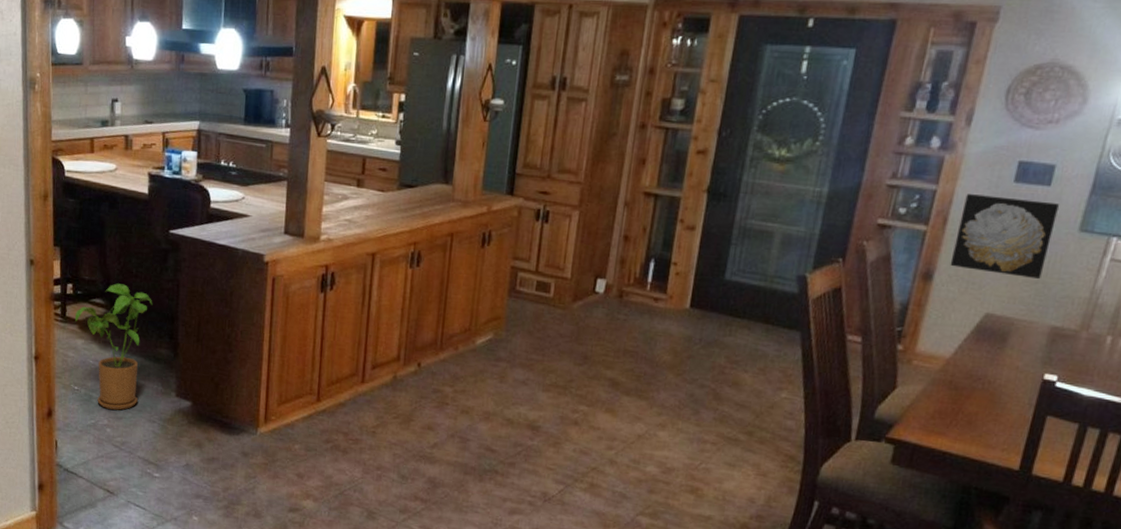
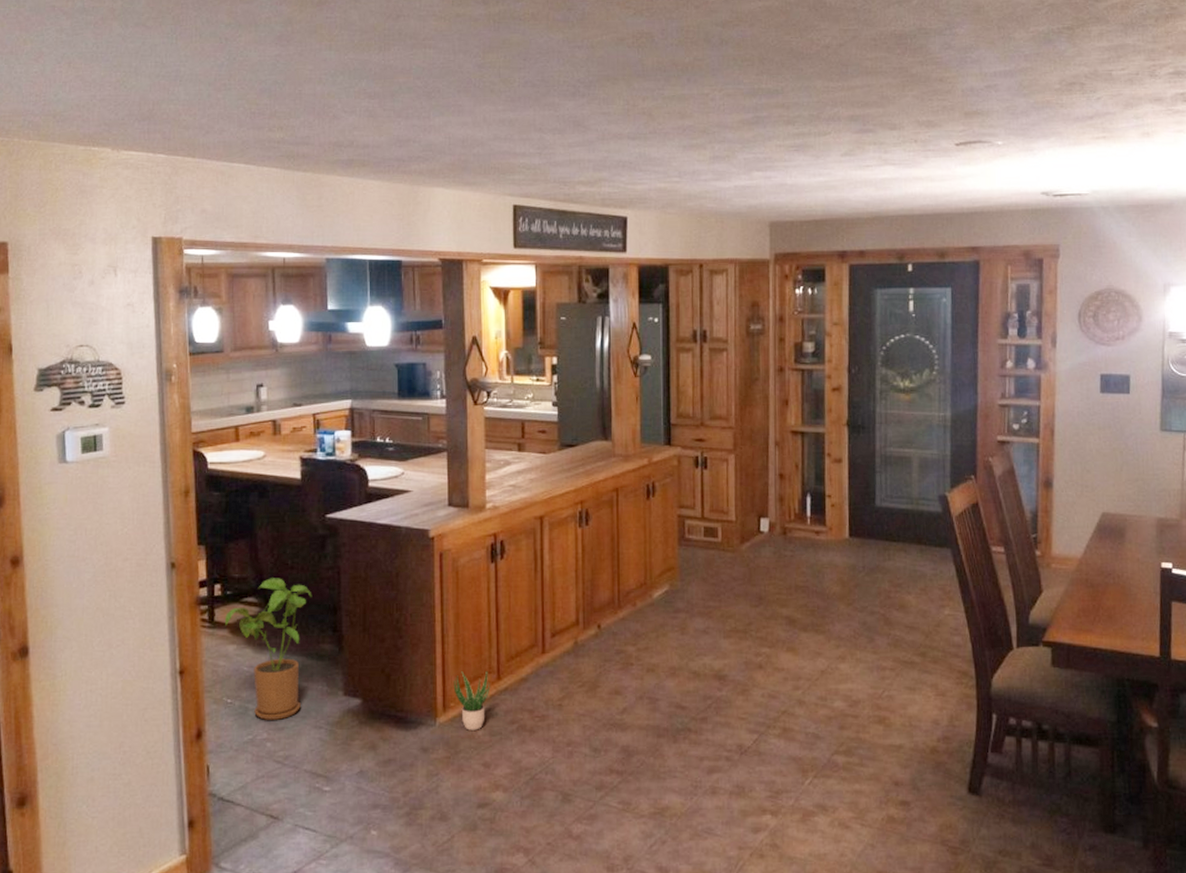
potted plant: none [275,389,310,444] -> present [453,671,491,730]
wall art: present [950,194,1059,280] -> none [1064,406,1141,478]

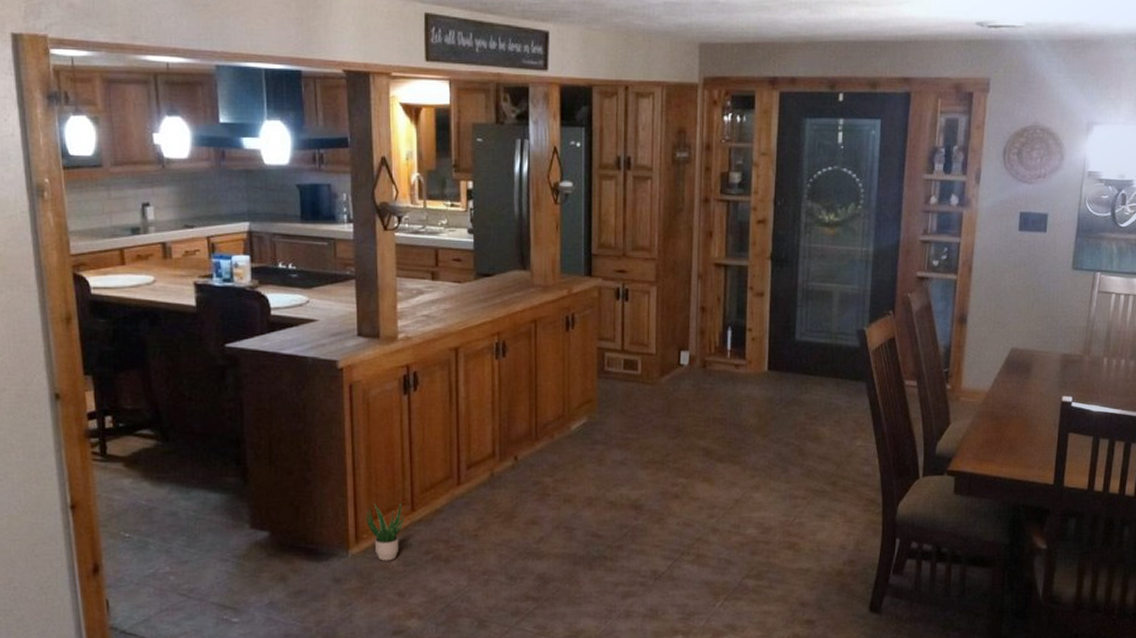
house plant: present [225,578,312,720] -> none [119,409,213,554]

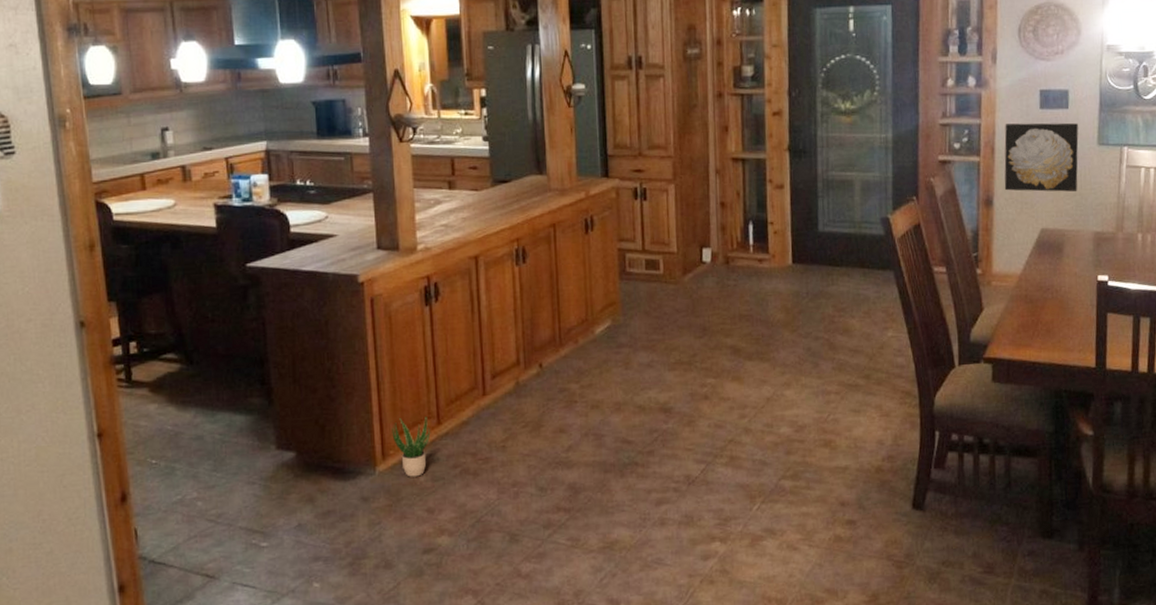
wall art: none [979,244,1054,315] -> present [1004,122,1079,192]

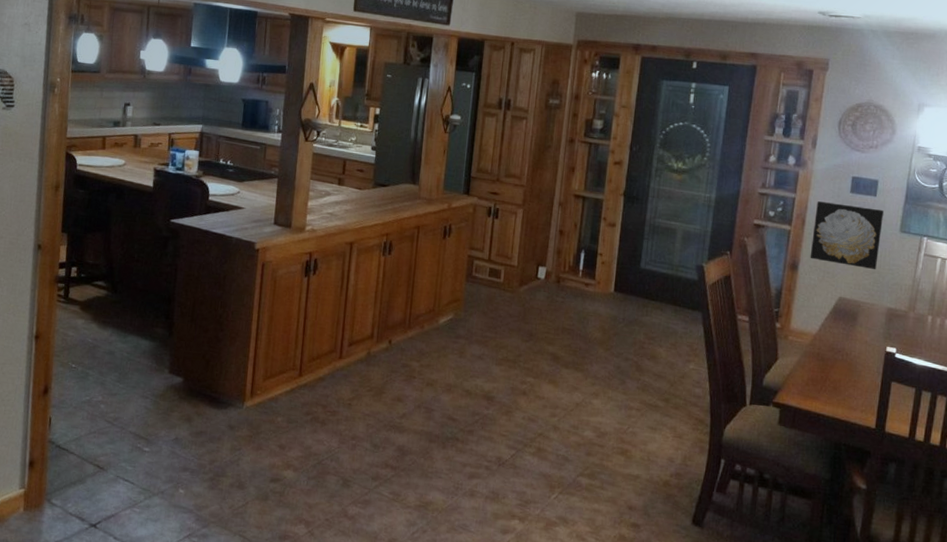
potted plant: present [392,416,431,477] -> none [261,365,293,417]

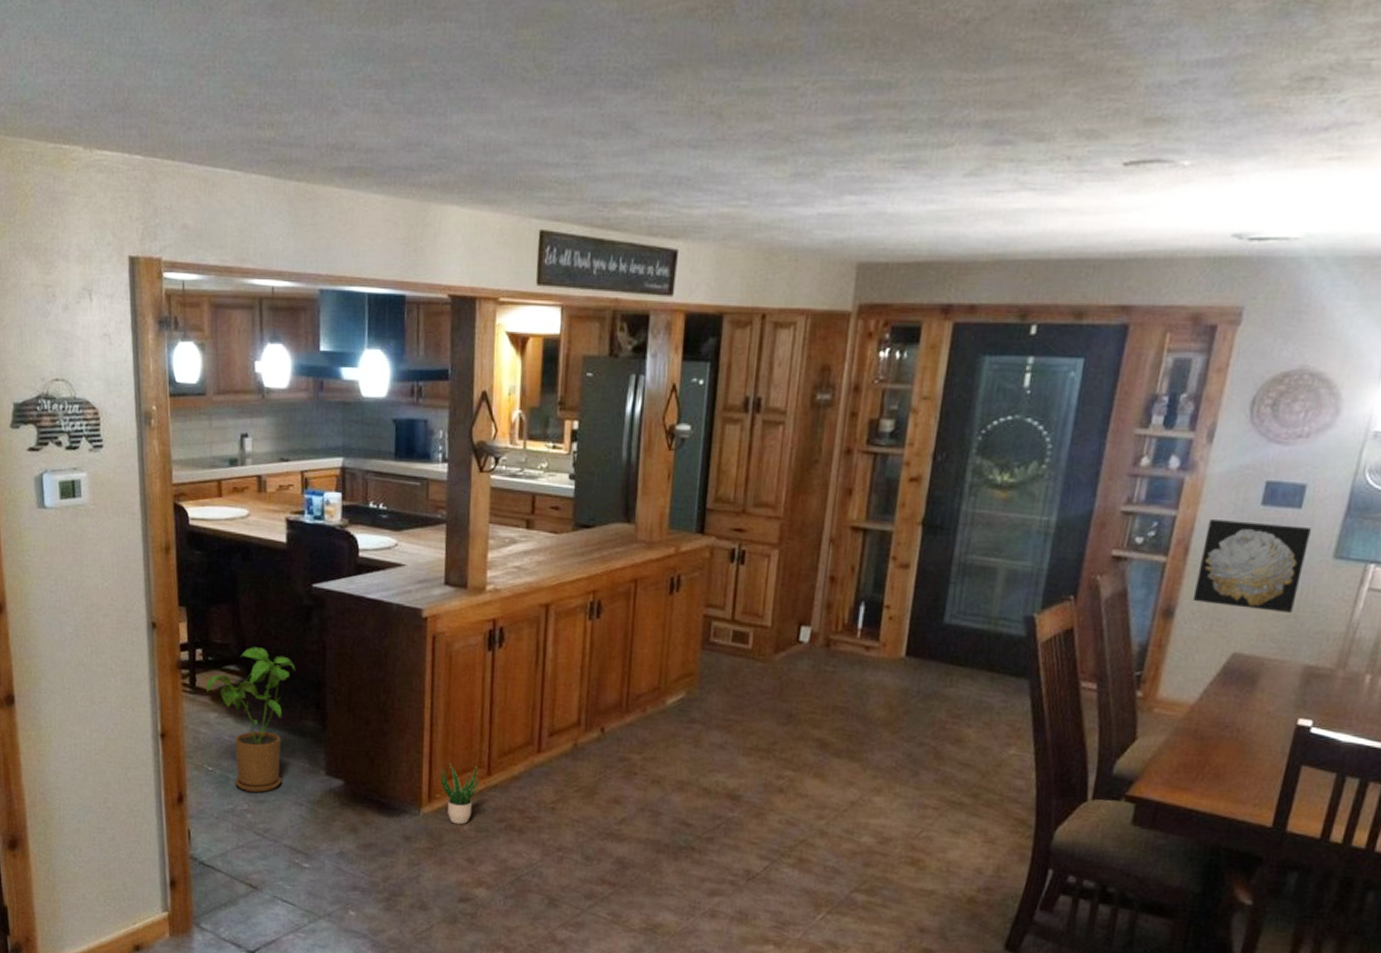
house plant: none [77,267,152,387] -> present [207,647,296,793]
potted plant: none [261,365,293,417] -> present [440,763,480,825]

